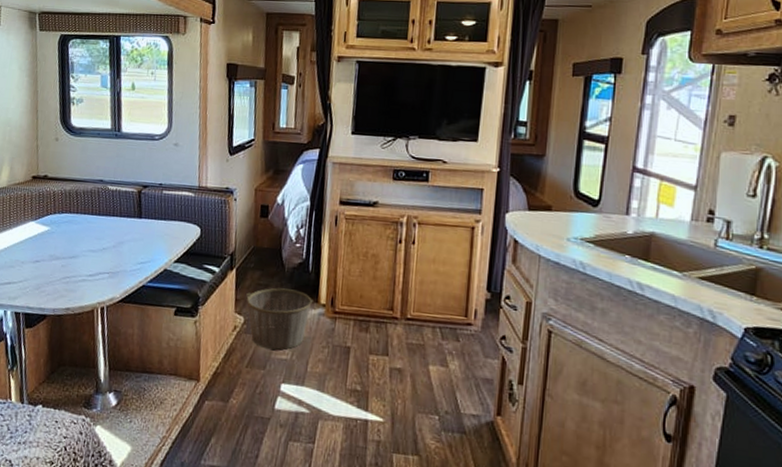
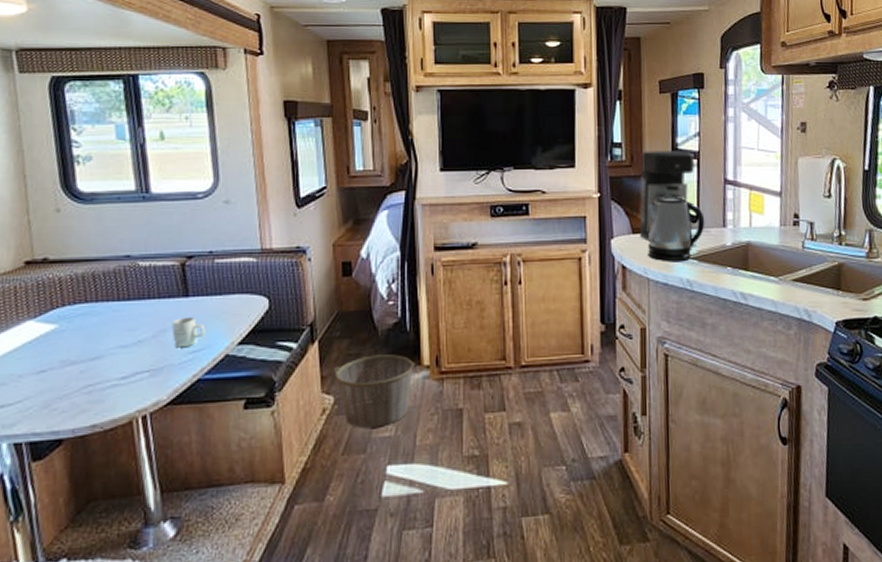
mug: none [127,234,152,259] -> present [171,316,206,348]
coffee maker: none [534,131,603,222] -> present [638,151,695,242]
kettle: none [542,177,607,244] -> present [647,196,705,262]

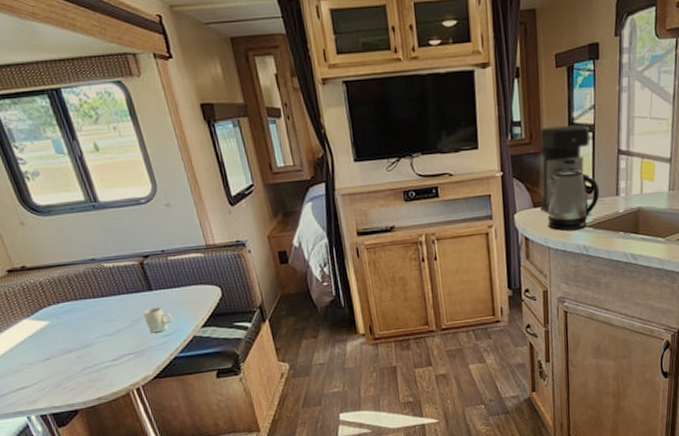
basket: present [334,354,415,428] -> none [285,327,353,387]

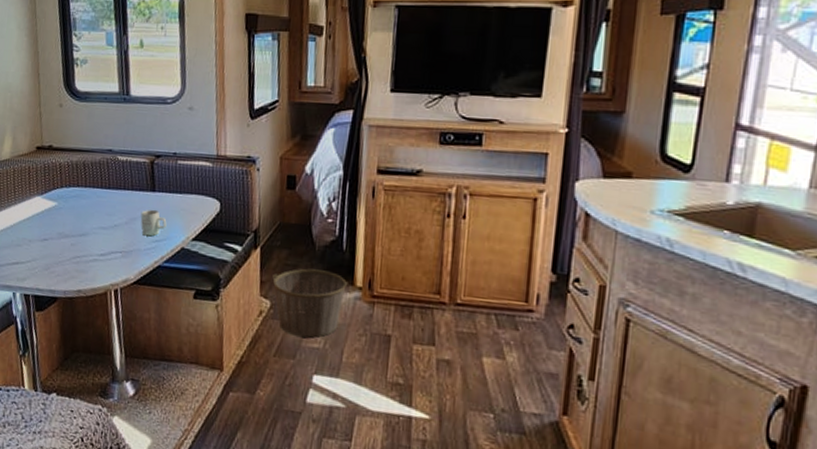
basket: none [285,327,353,387] -> present [272,268,349,338]
coffee maker: present [539,125,590,214] -> none [610,83,698,191]
kettle: present [546,170,600,231] -> none [619,138,701,217]

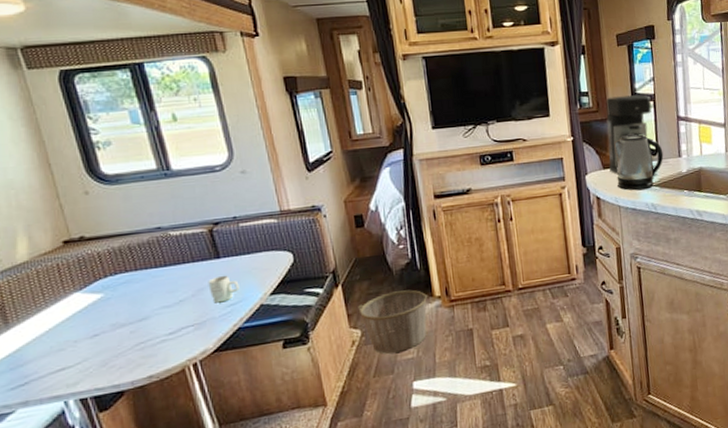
coffee maker: none [610,83,698,191] -> present [606,95,655,175]
kettle: none [619,138,701,217] -> present [614,134,664,191]

